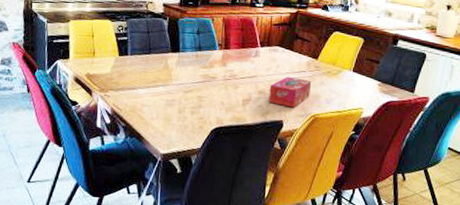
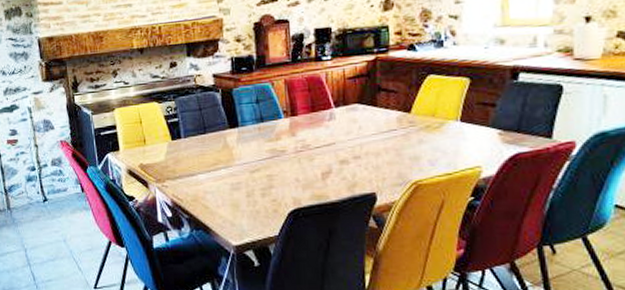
tissue box: present [268,76,312,108] -> none [353,138,407,176]

